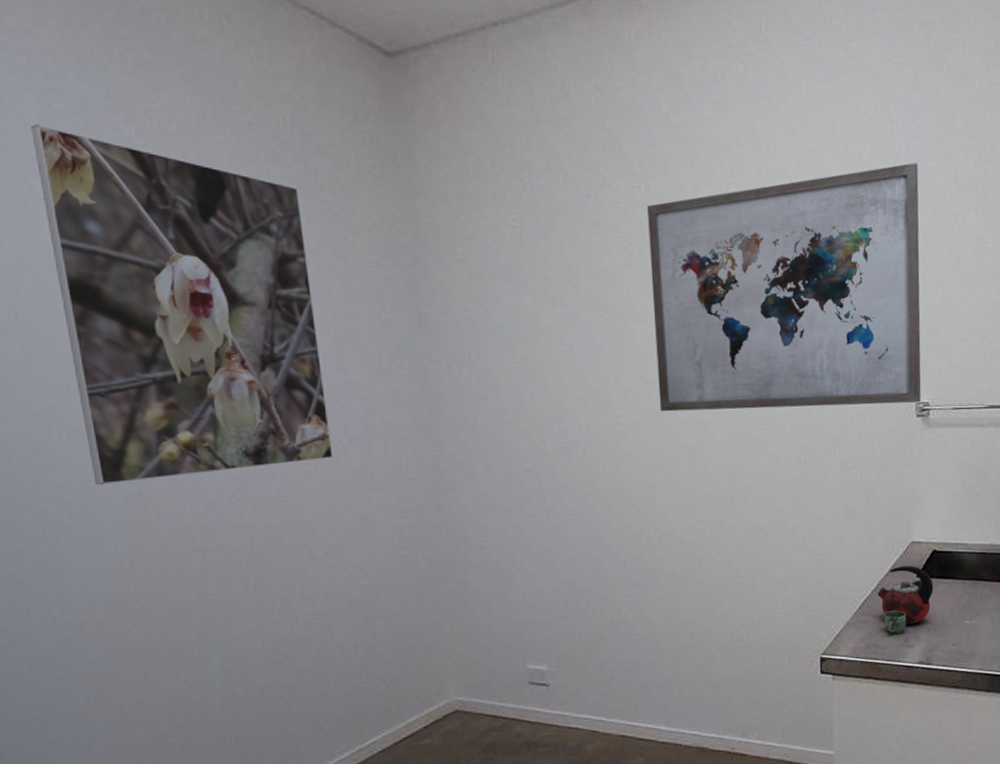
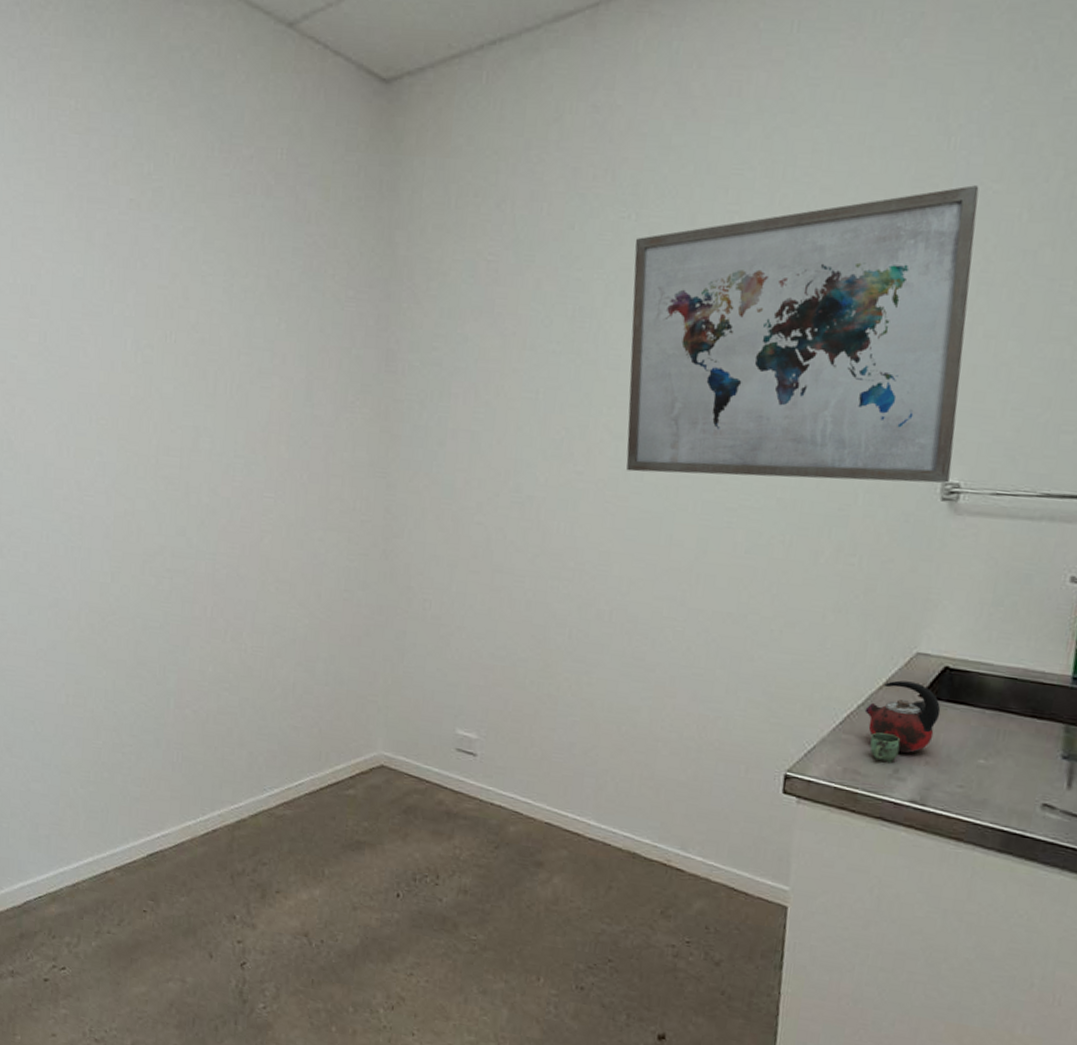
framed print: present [31,124,334,486] -> none [72,162,294,502]

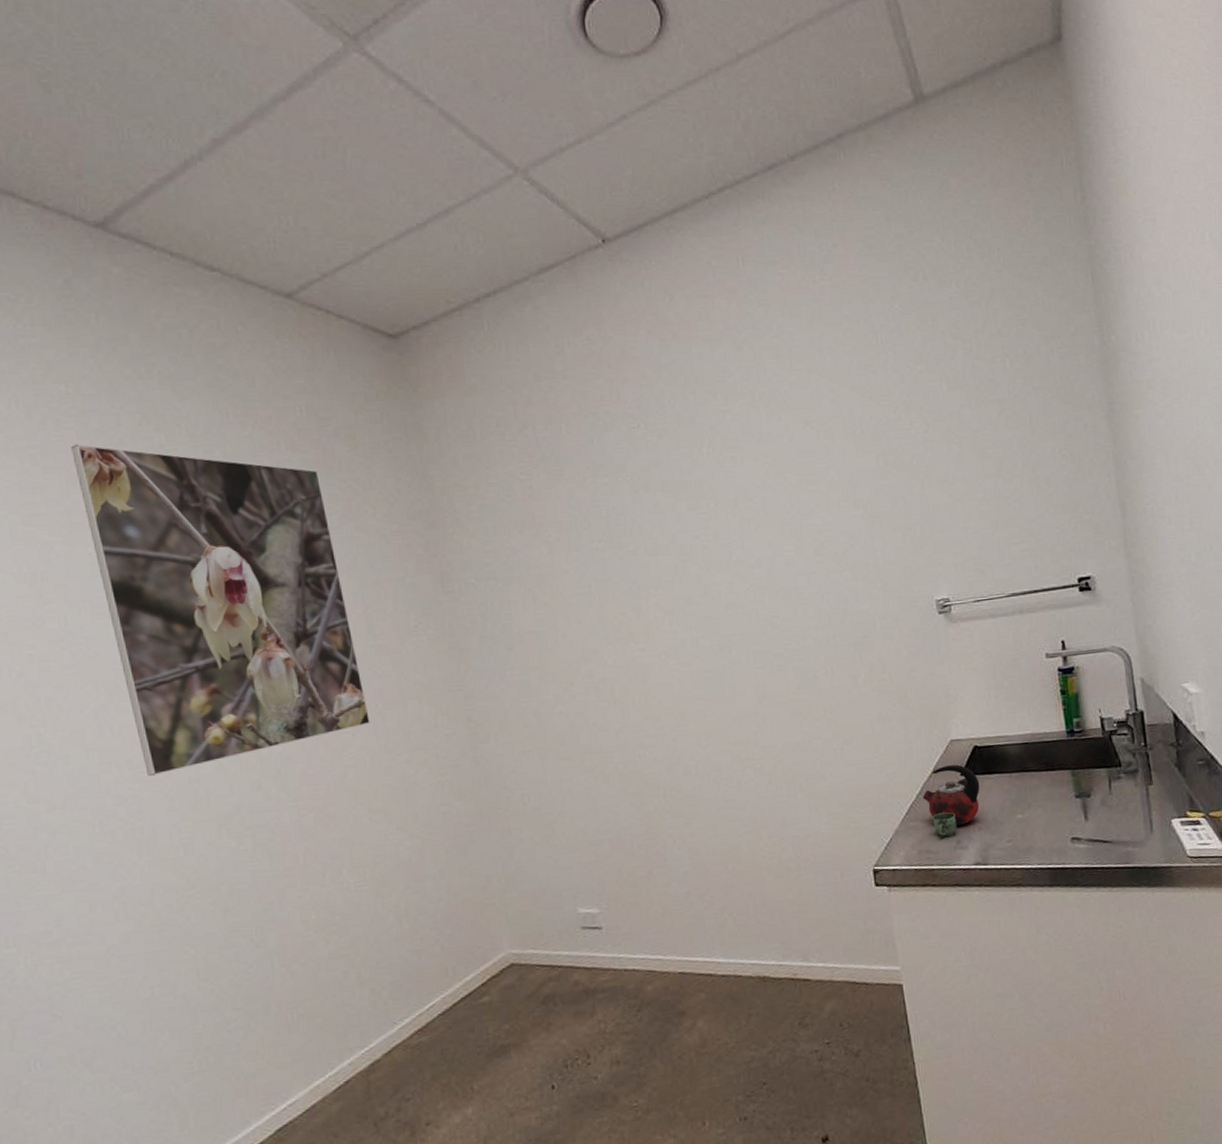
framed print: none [72,162,294,502] -> present [71,443,371,777]
wall art: present [626,185,979,483] -> none [648,368,941,640]

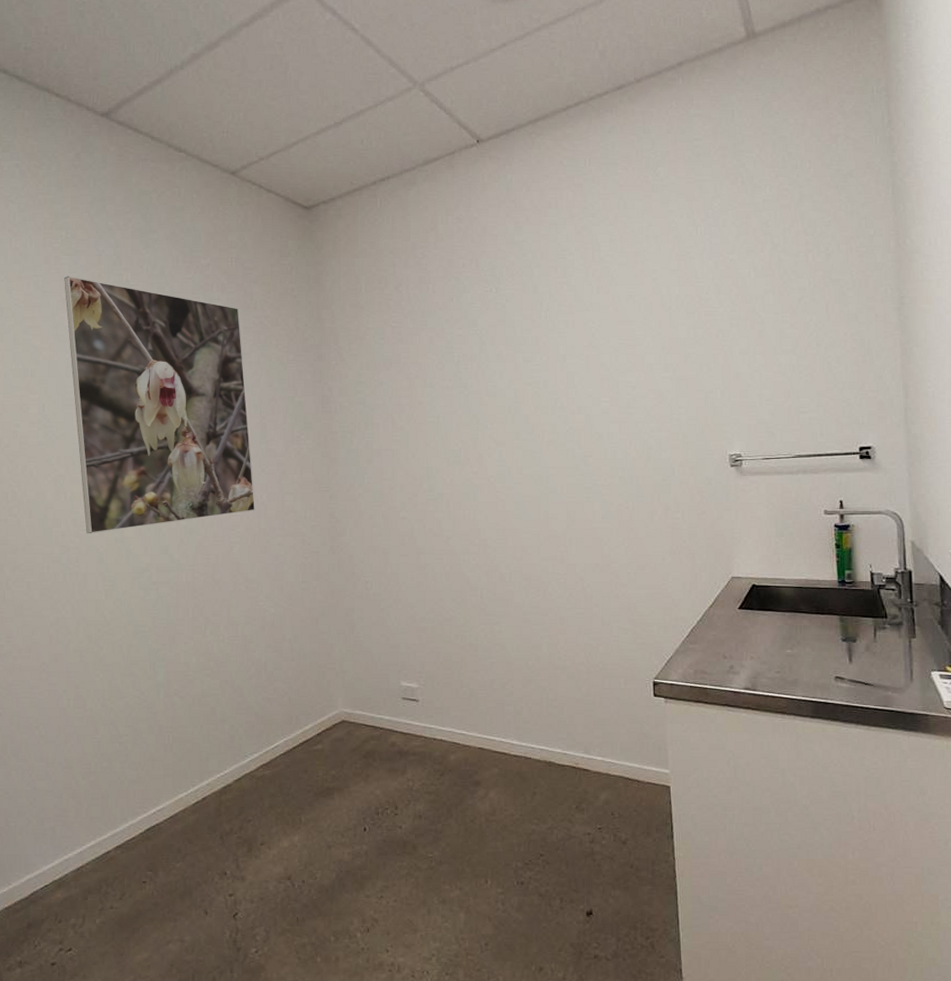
kettle: present [922,764,980,838] -> none [703,599,755,662]

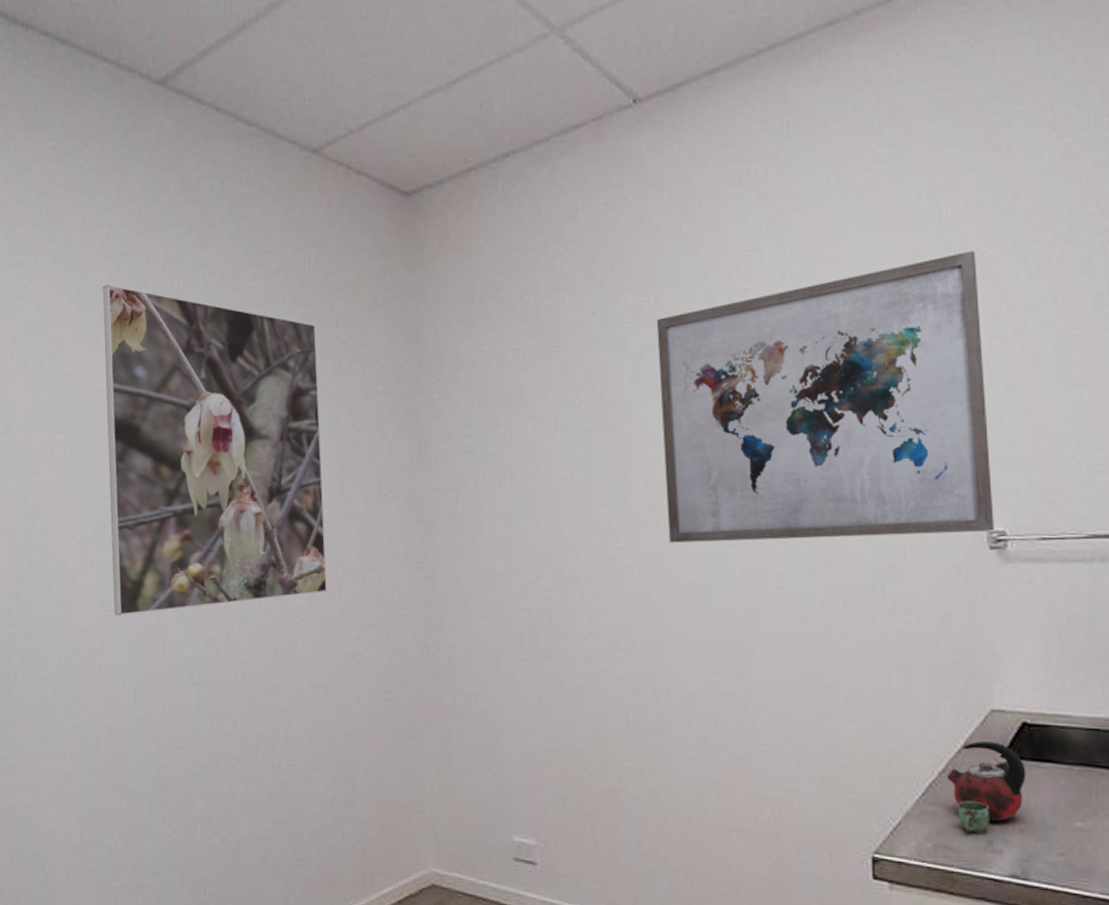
wall art: none [497,257,733,468] -> present [656,251,994,543]
kettle: none [703,599,755,662] -> present [947,741,1026,835]

